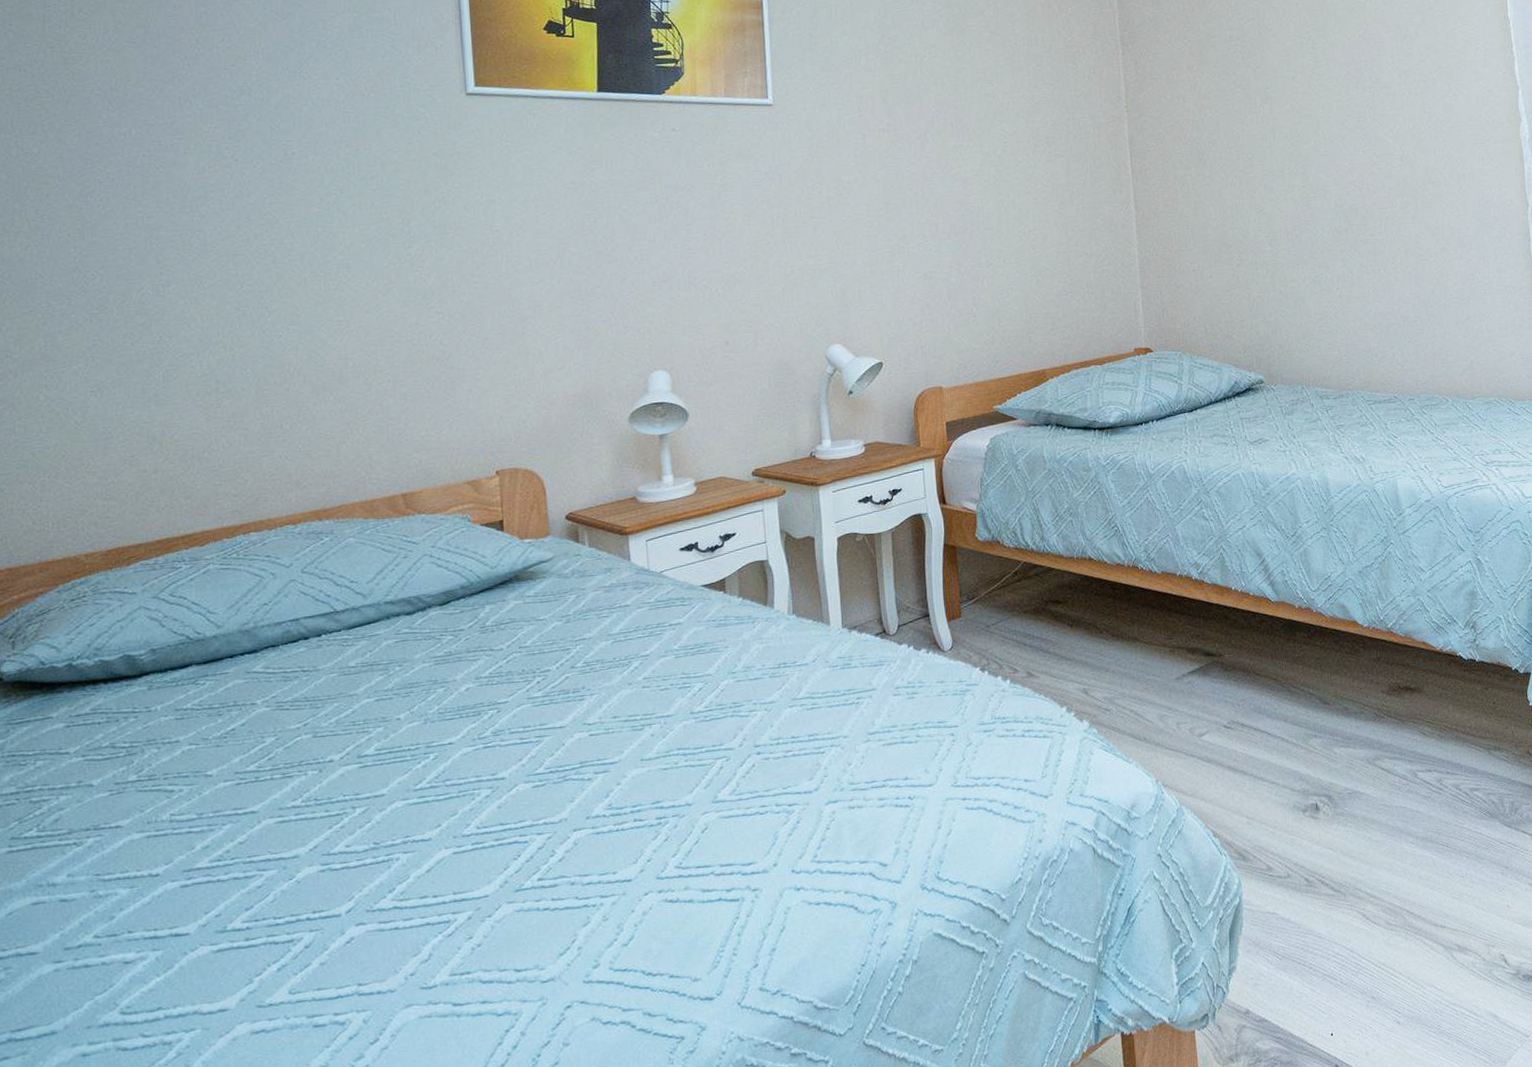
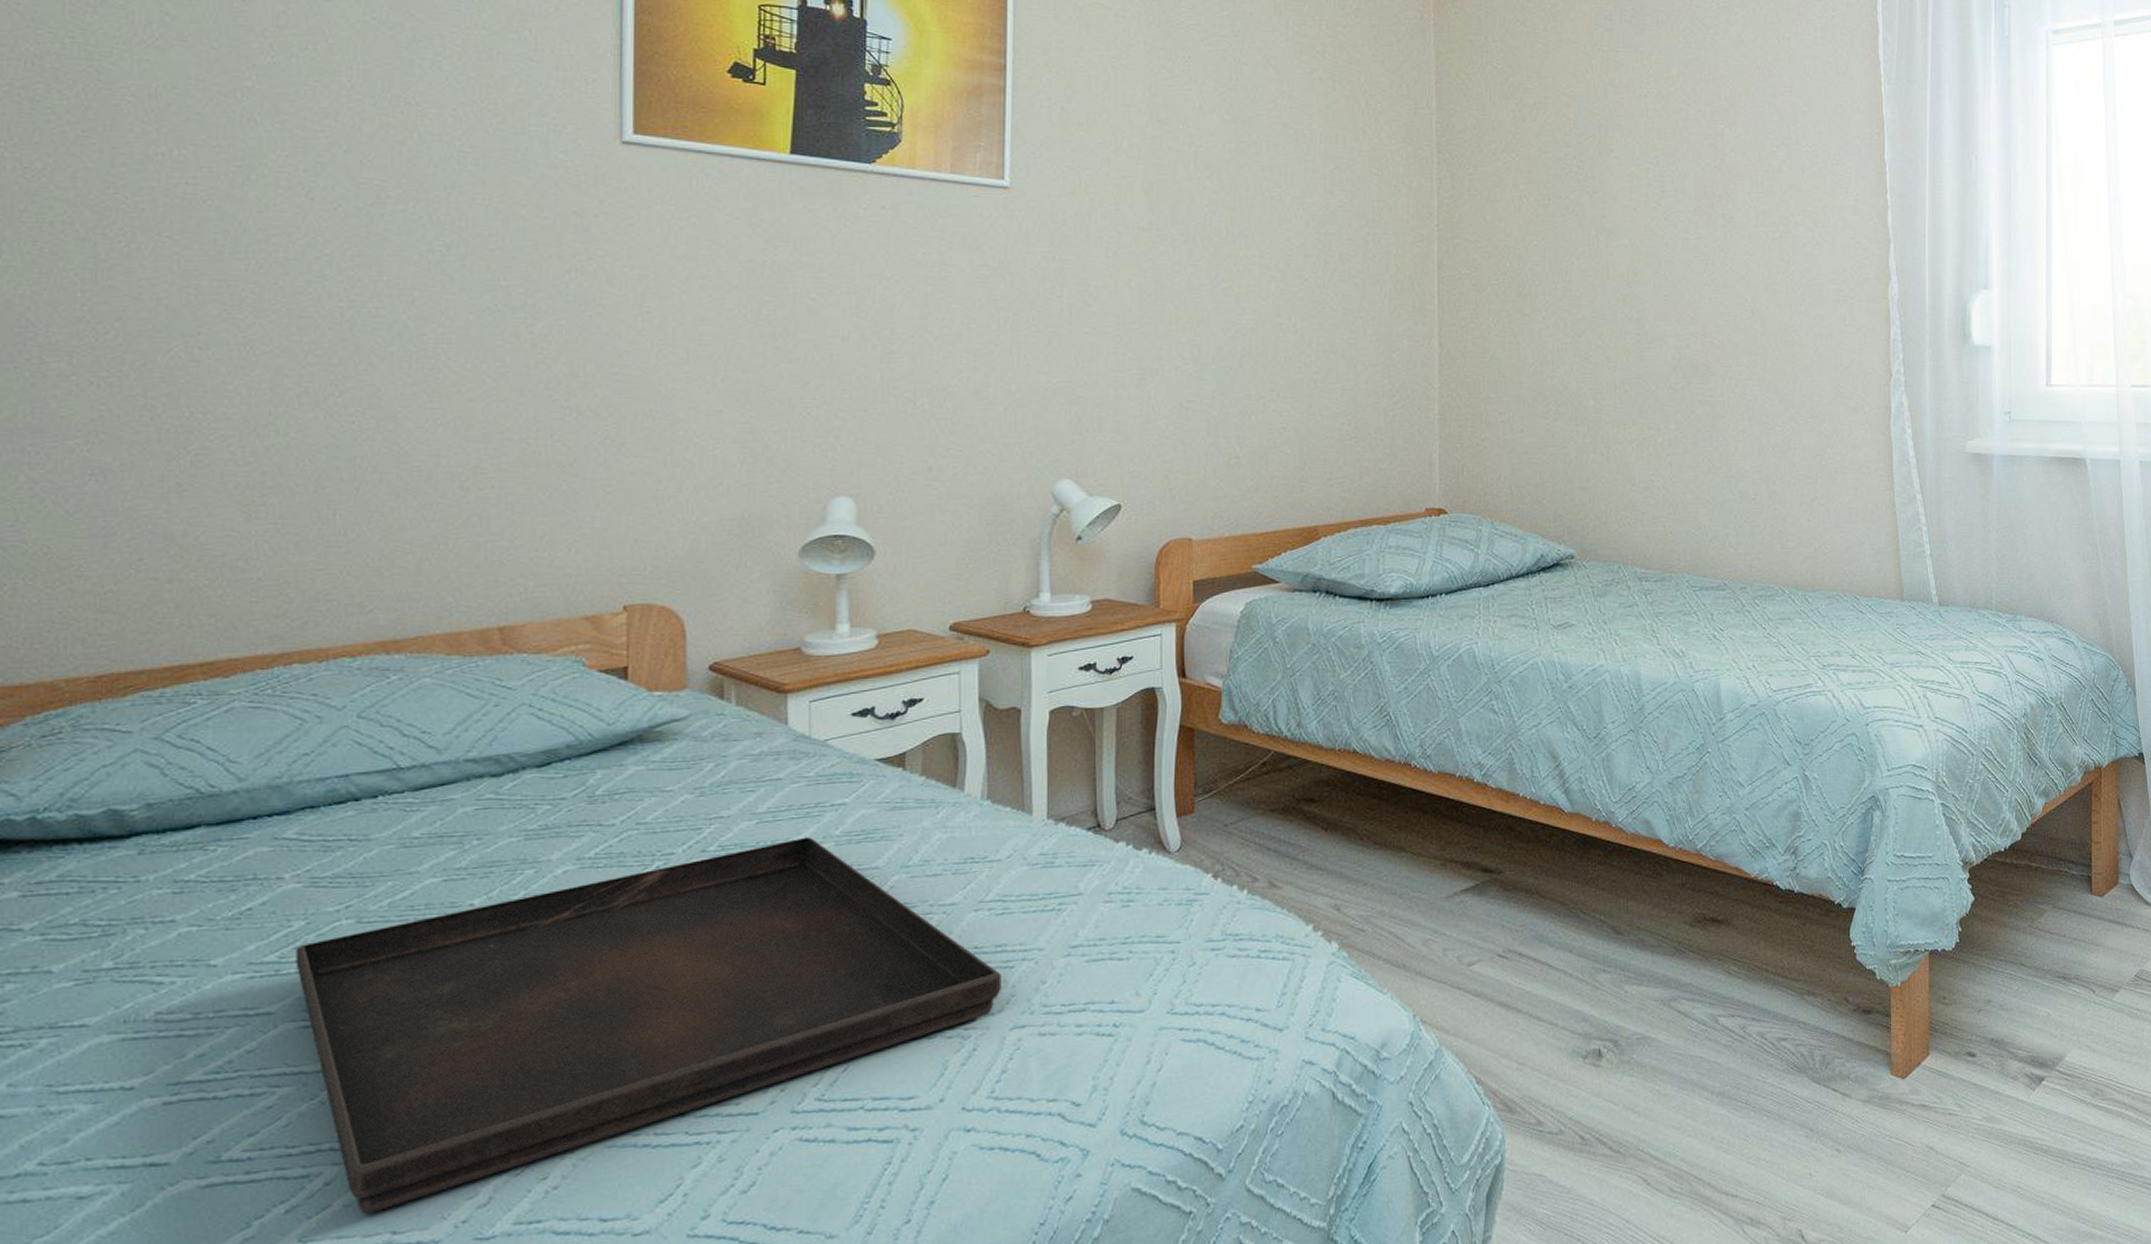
serving tray: none [270,652,816,970] -> present [296,837,1001,1214]

